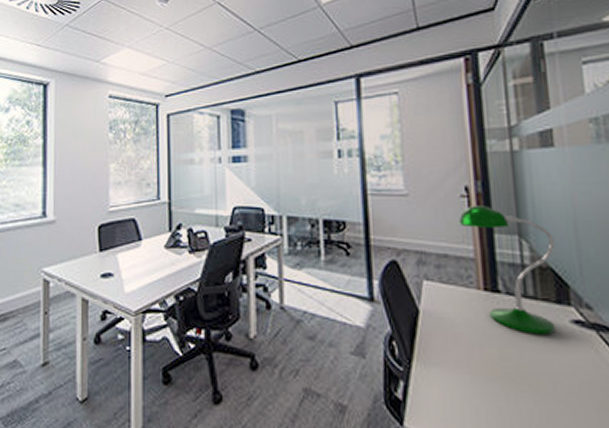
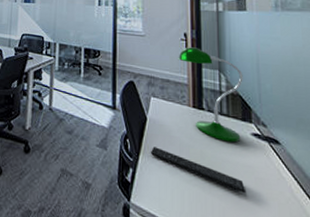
keyboard: none [428,349,567,404] -> present [151,147,245,194]

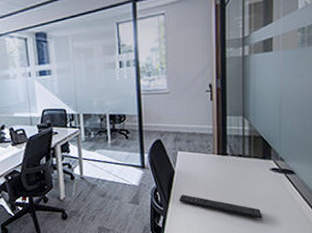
desk lamp: present [178,47,243,143] -> none [203,97,265,180]

